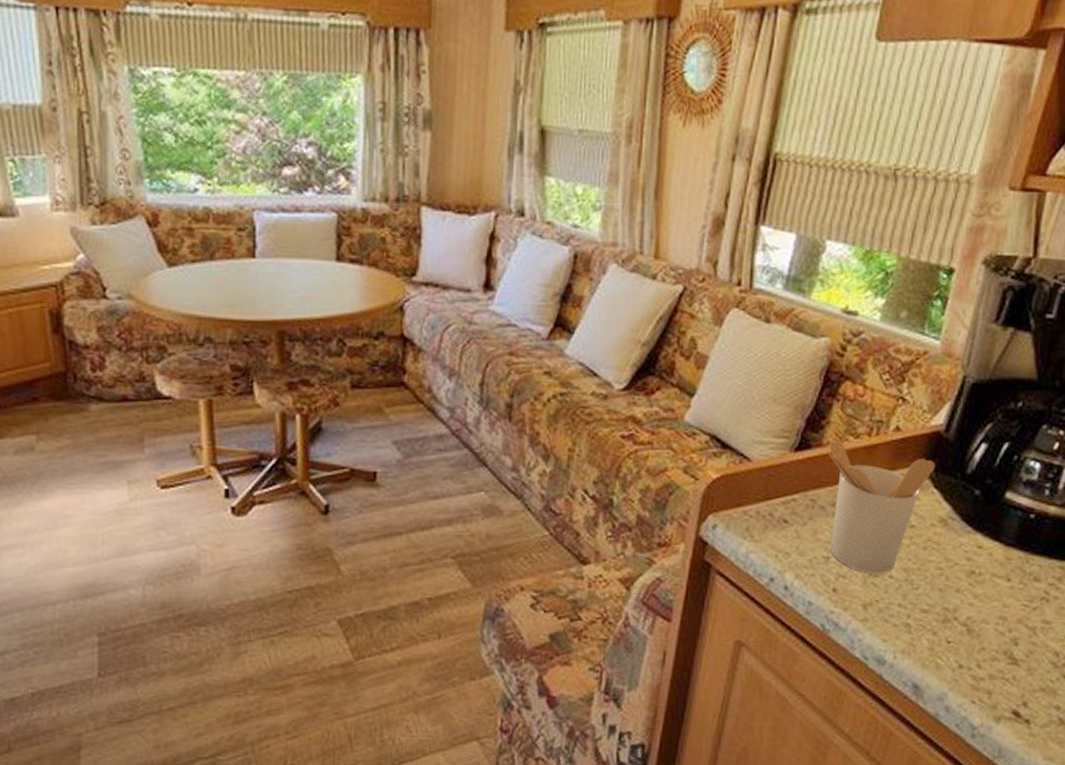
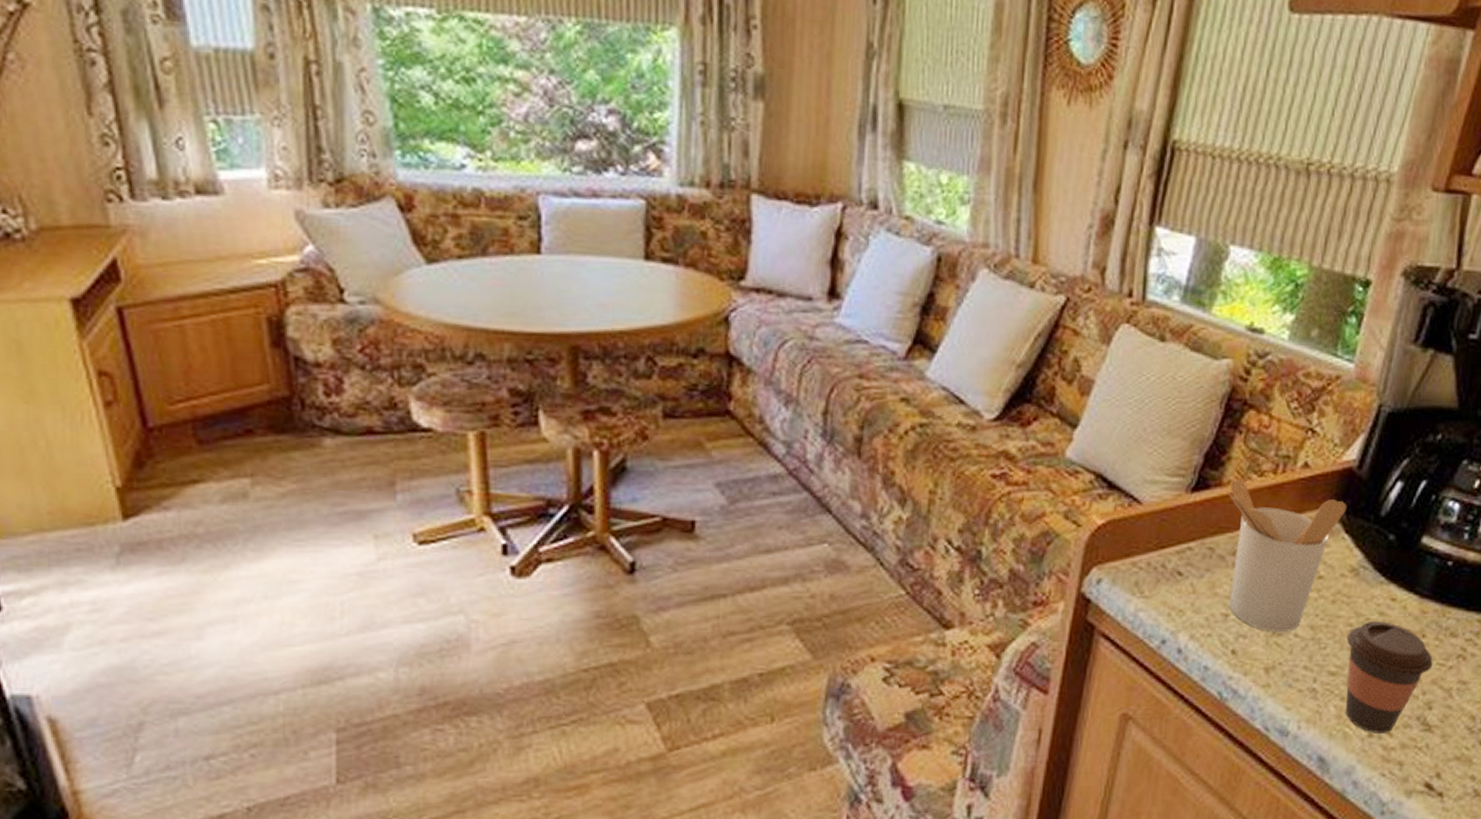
coffee cup: none [937,566,1018,665] -> present [1346,621,1433,733]

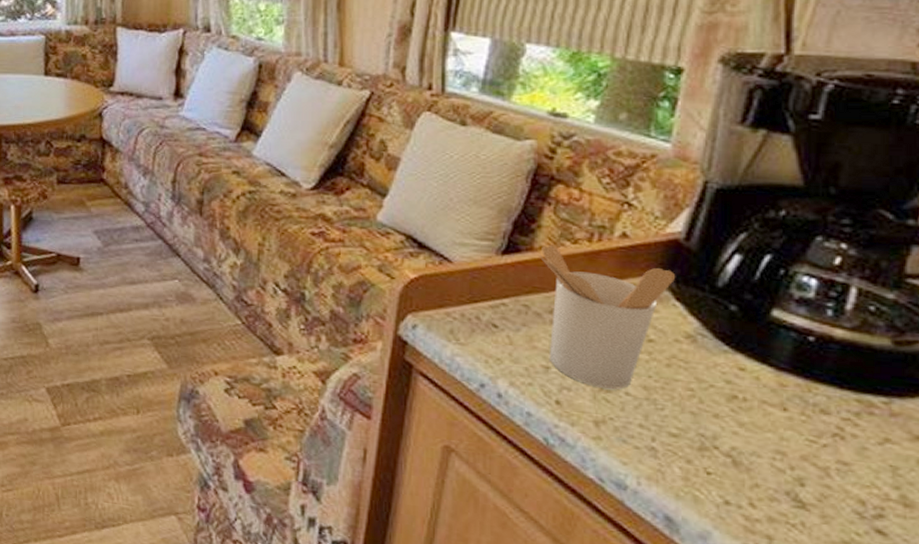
coffee cup: present [1346,621,1433,733] -> none [687,388,800,504]

